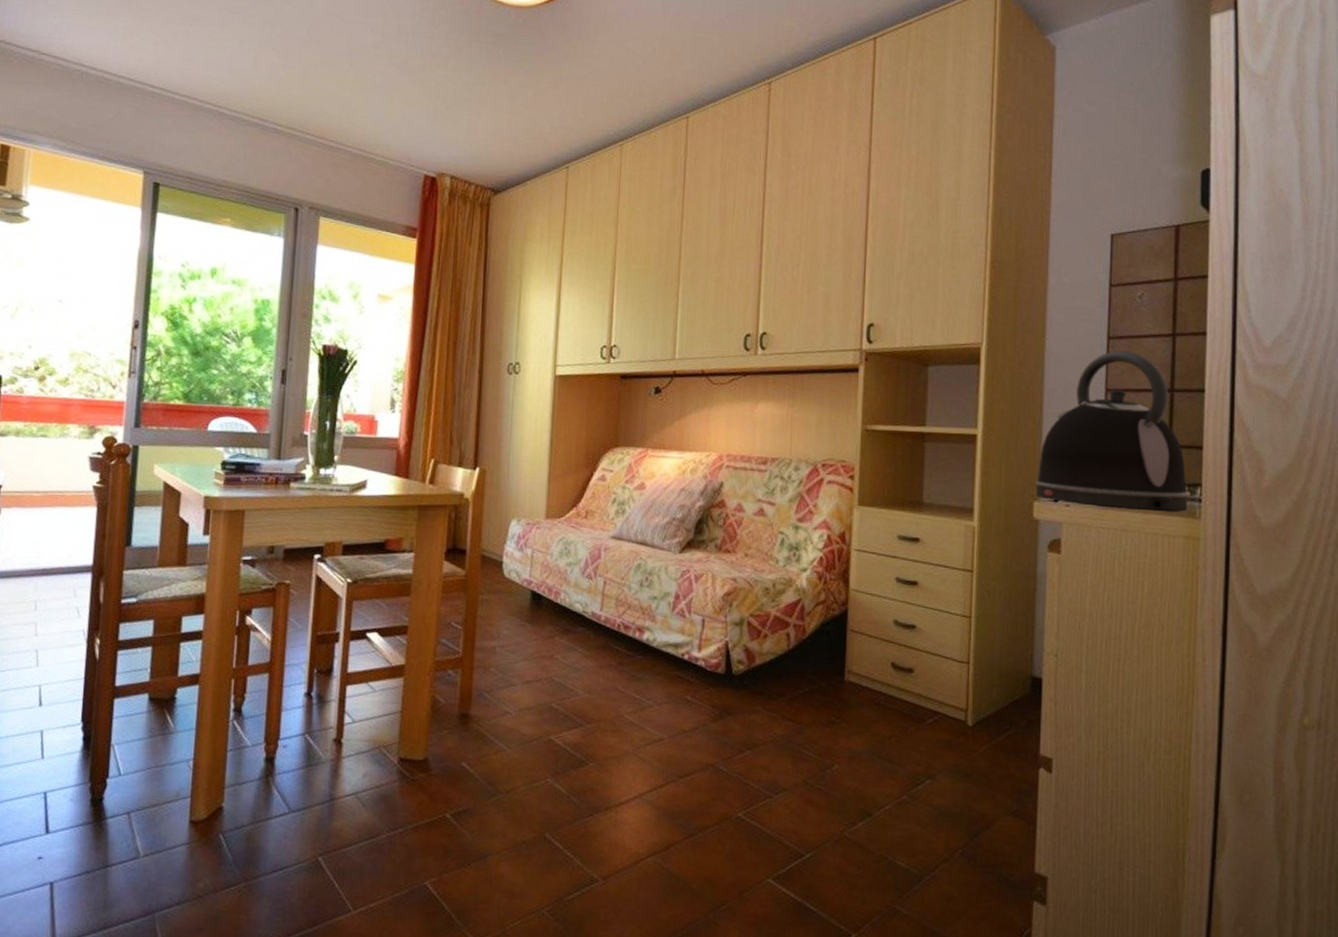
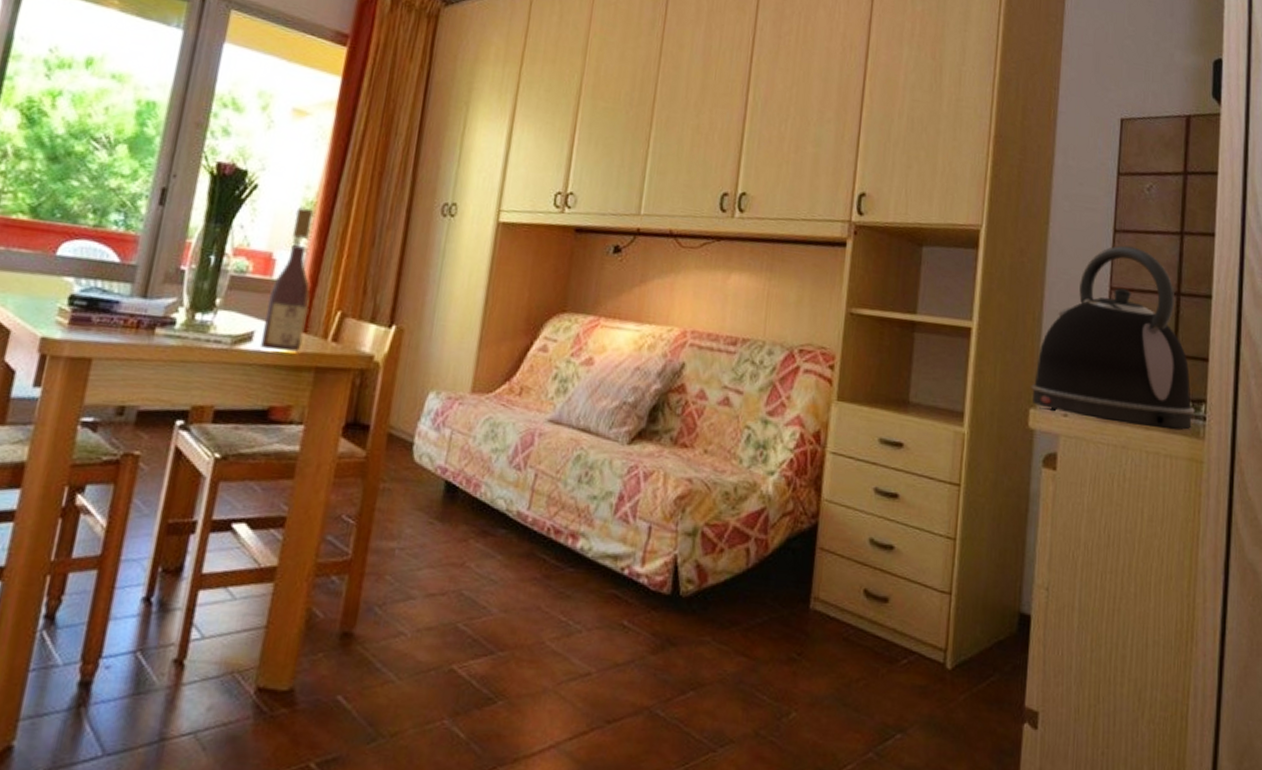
wine bottle: none [372,376,409,496] -> present [259,207,314,353]

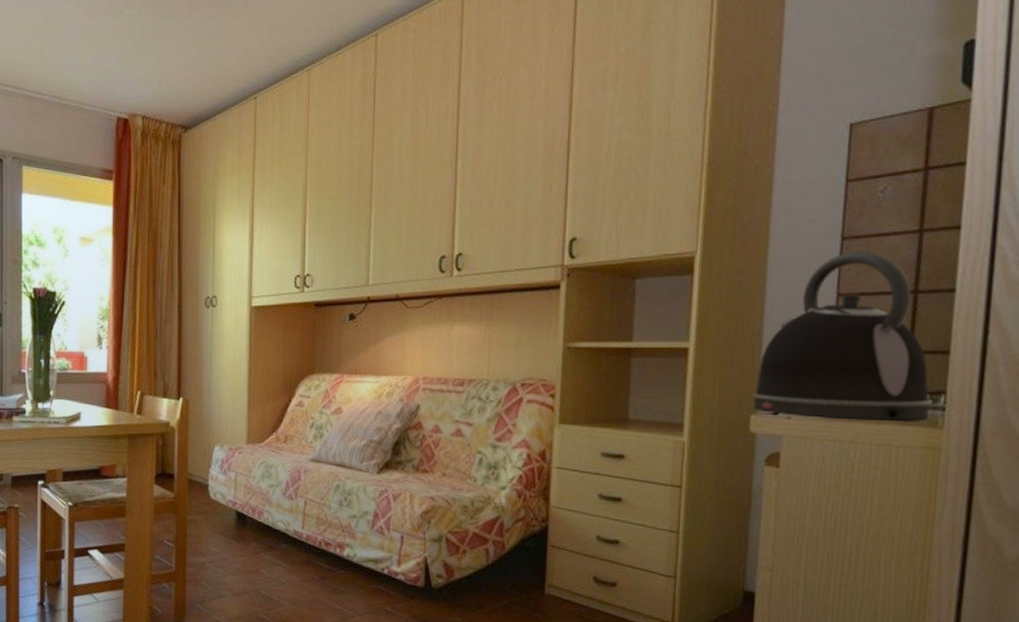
wine bottle: present [259,207,314,353] -> none [86,315,117,426]

